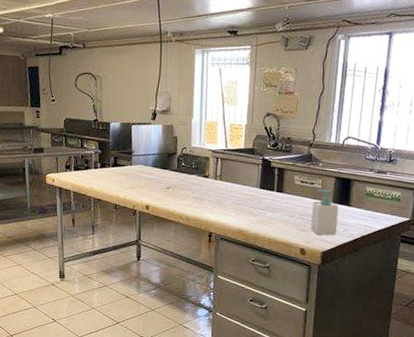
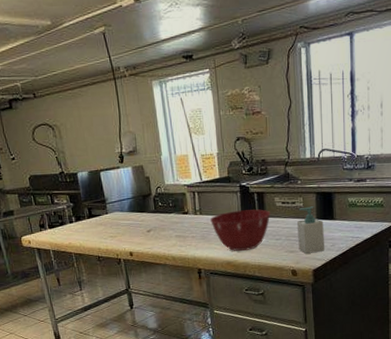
mixing bowl: none [228,182,289,222] -> present [209,209,271,251]

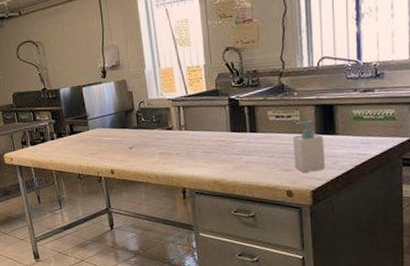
mixing bowl: present [209,209,271,251] -> none [195,124,263,169]

